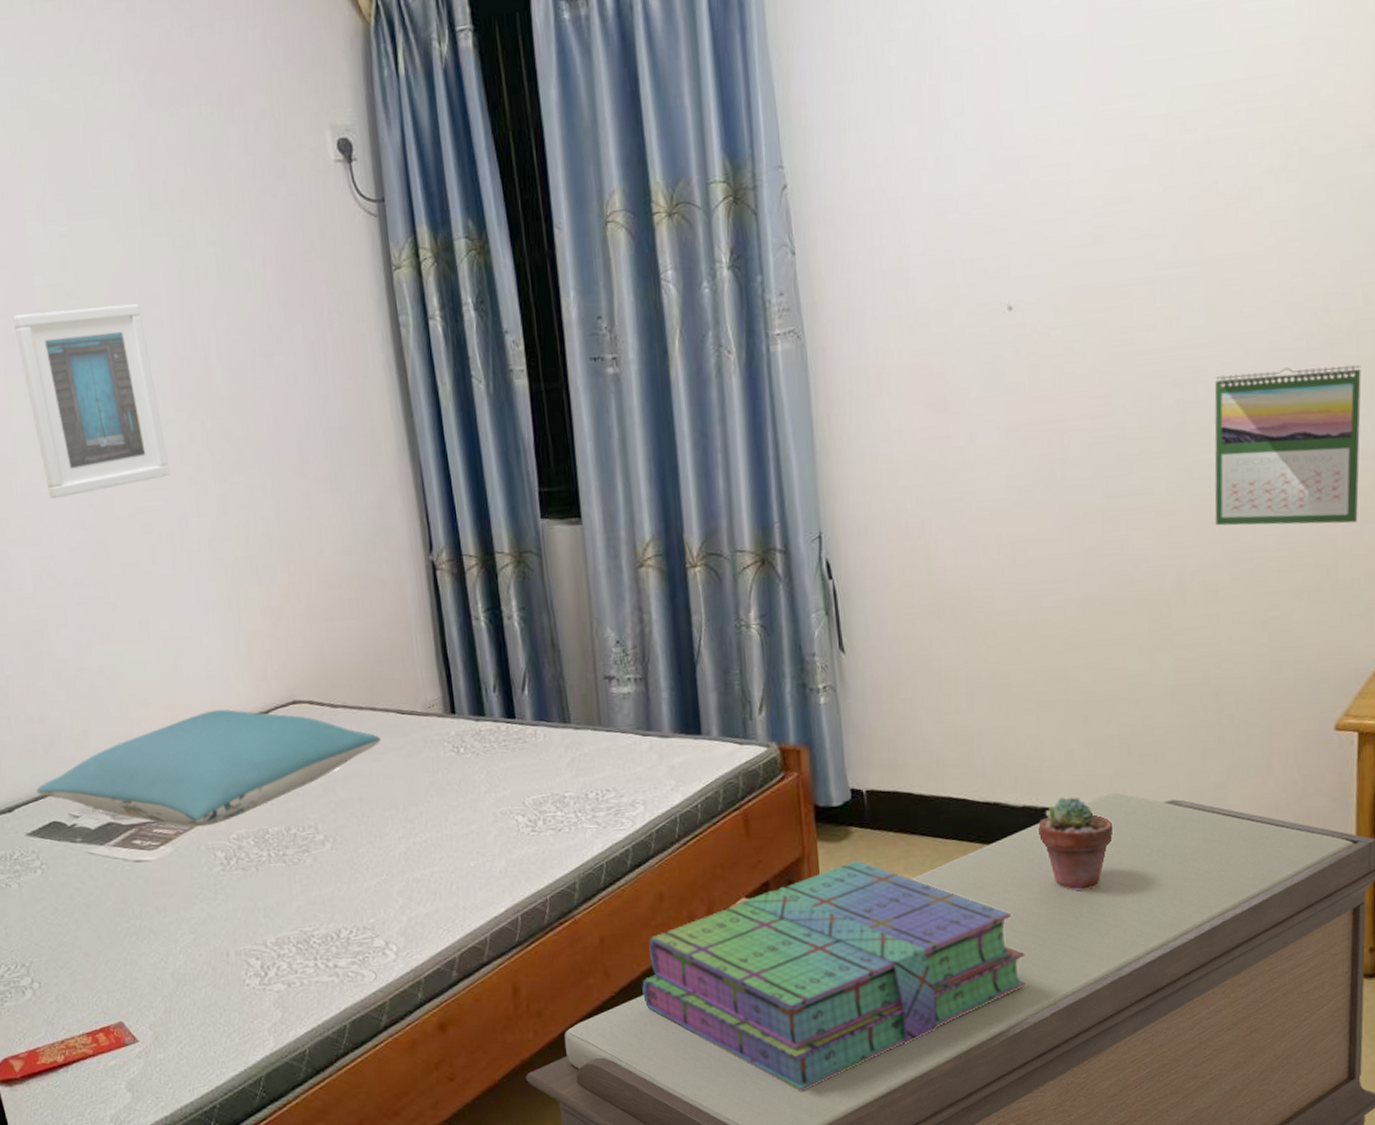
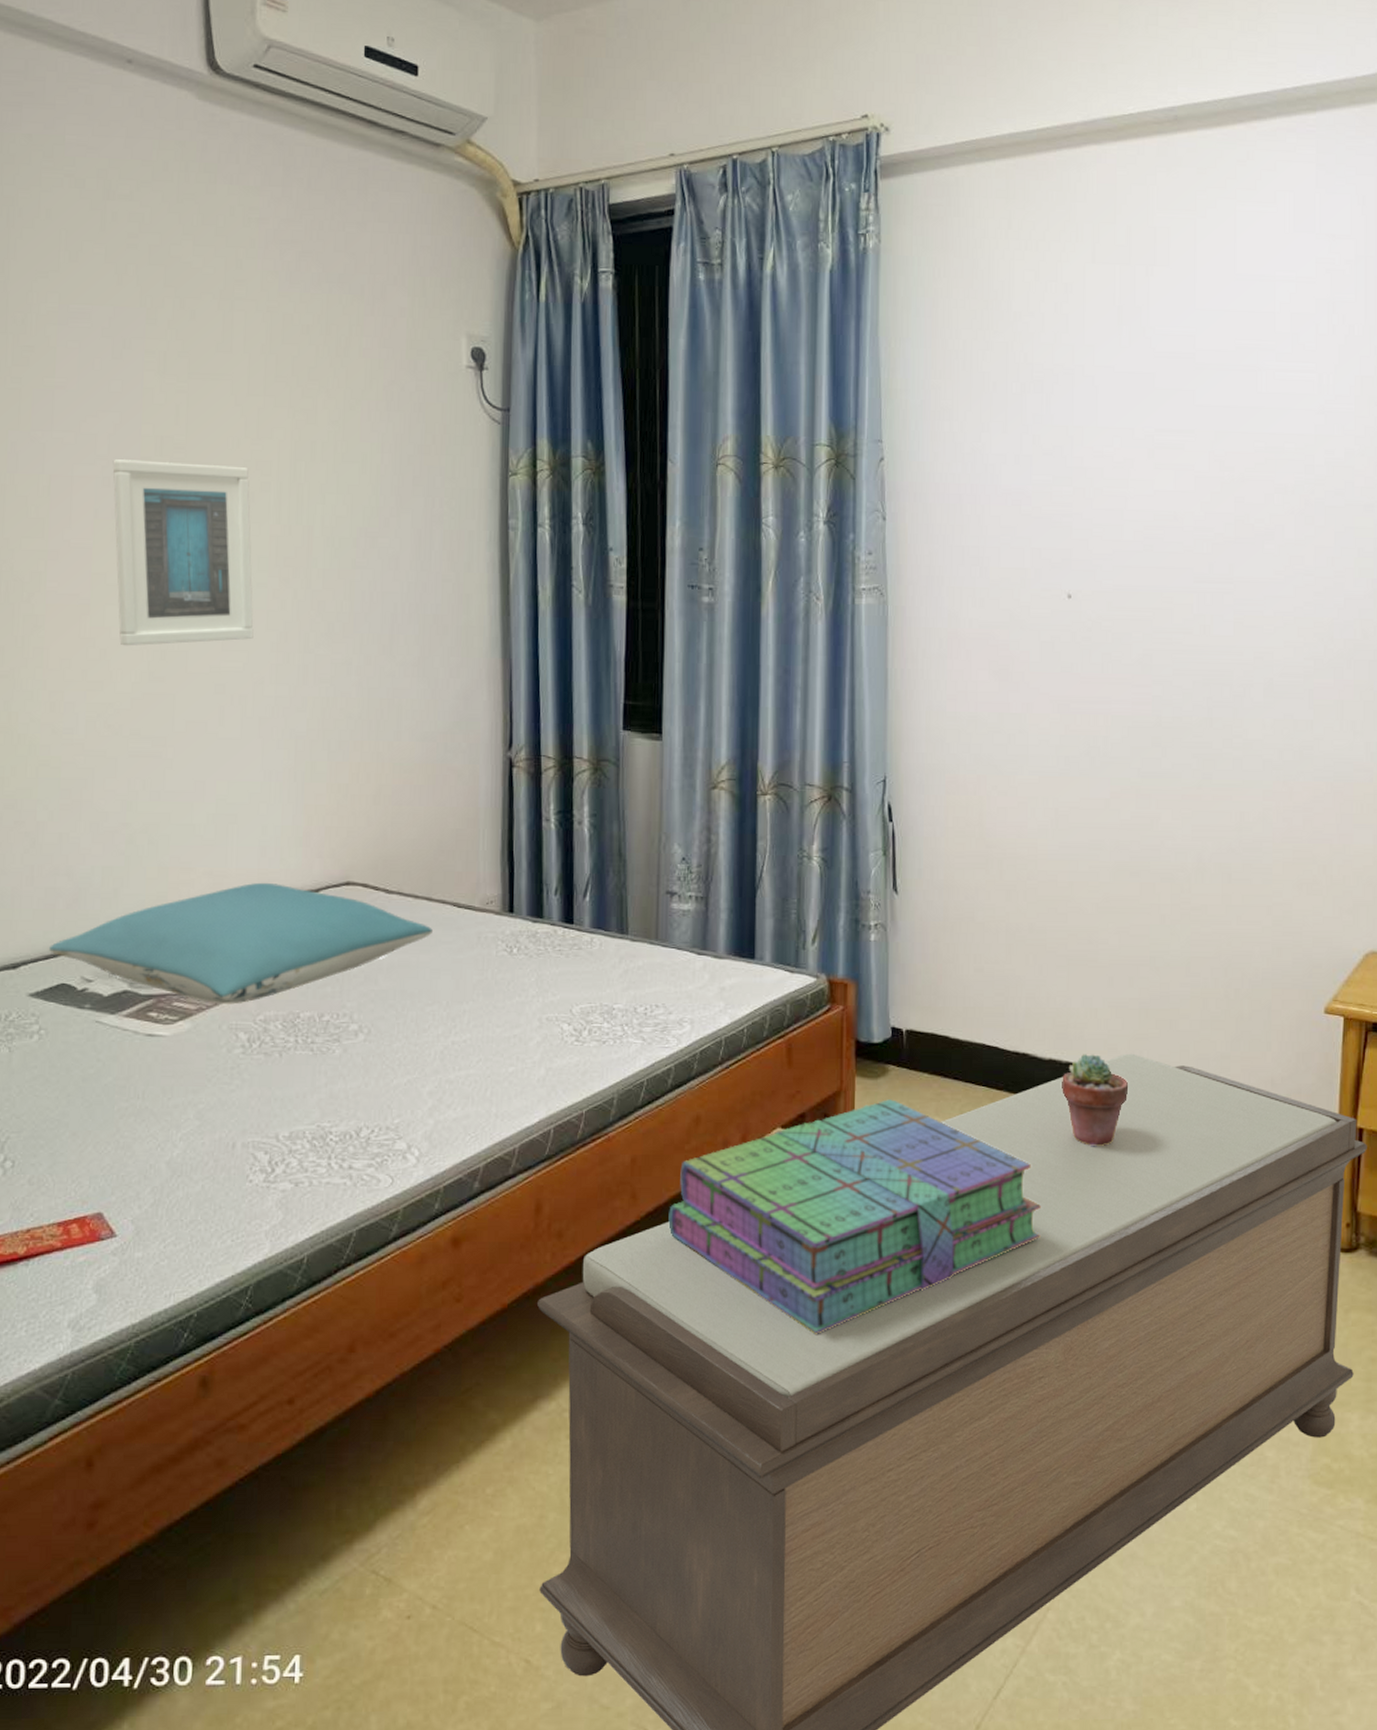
calendar: present [1214,365,1361,526] -> none [1232,682,1357,826]

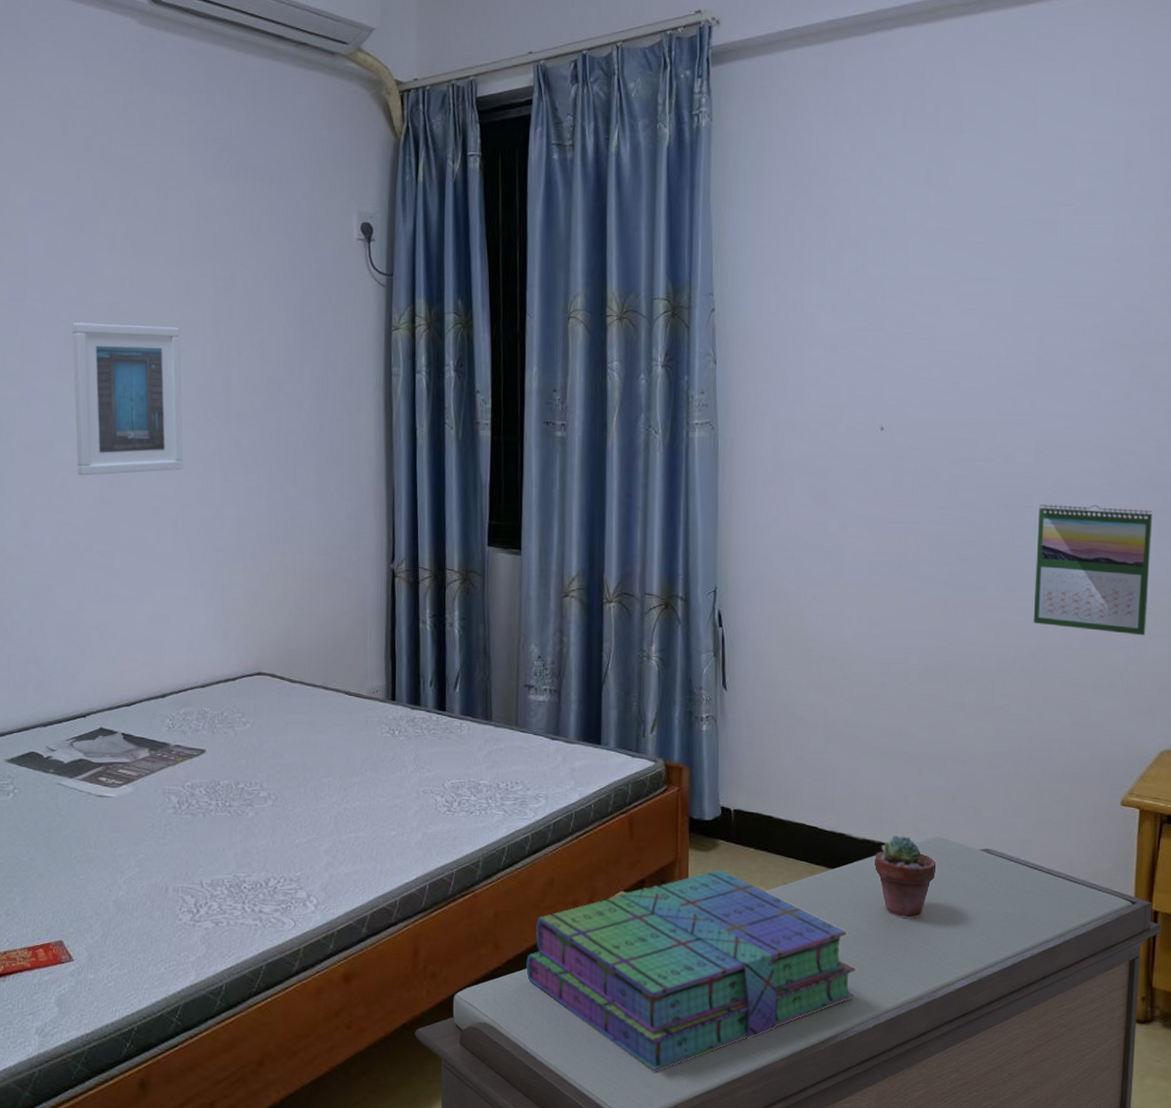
pillow: present [49,882,432,1004] -> none [22,671,328,773]
calendar: none [1232,682,1357,826] -> present [1033,504,1152,636]

